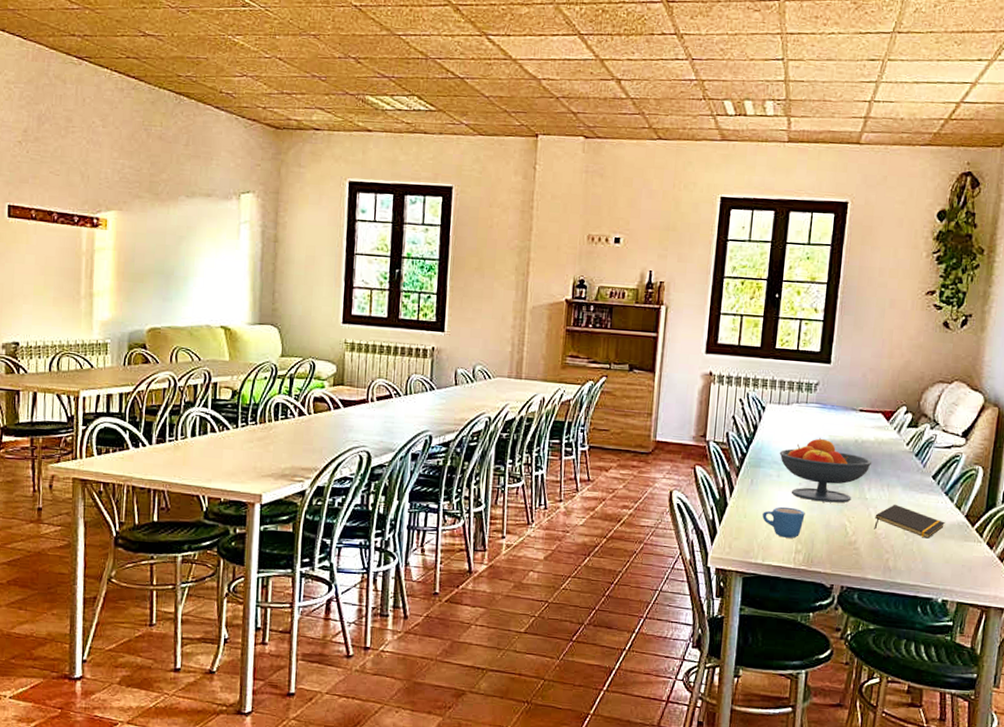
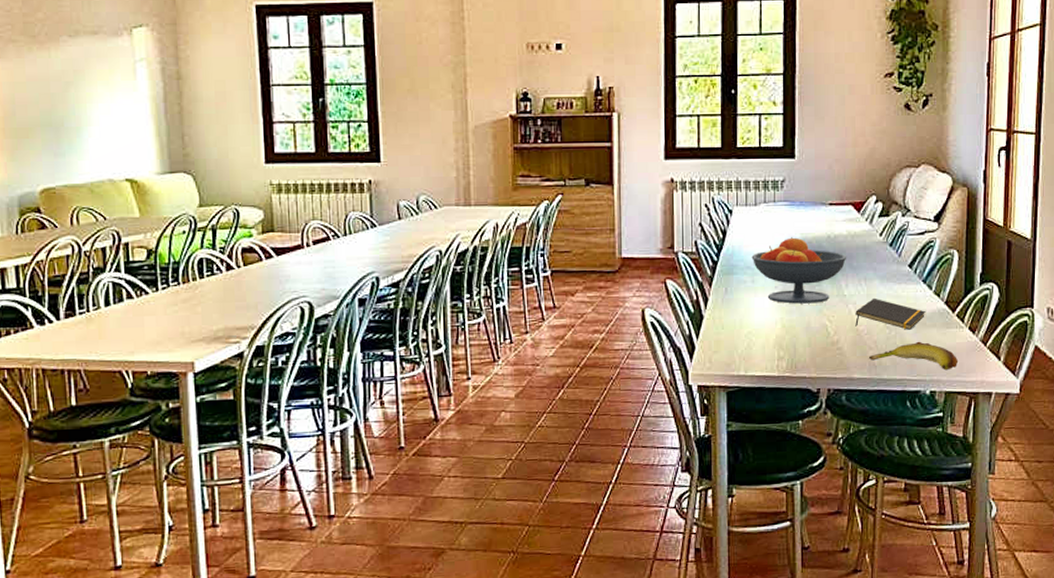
mug: present [762,506,805,538] -> none [740,313,784,345]
banana: none [885,550,974,582] -> present [869,341,959,371]

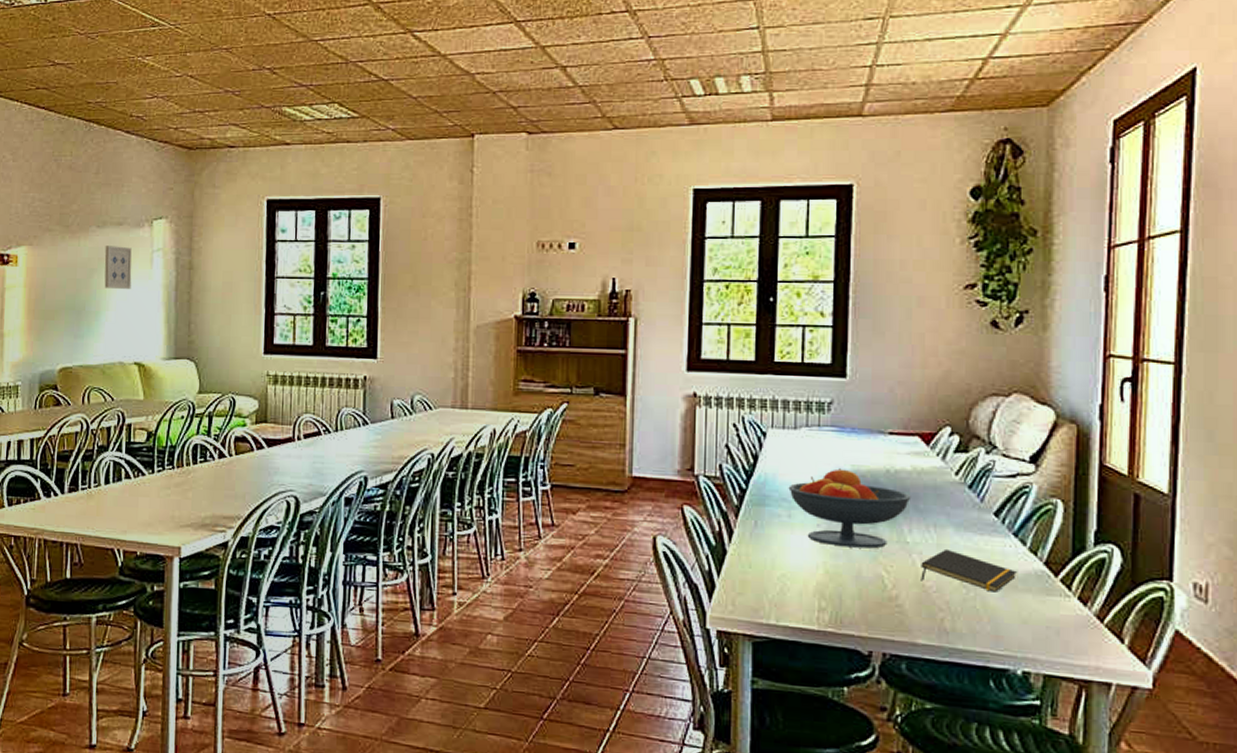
wall art: none [80,56,114,102] -> present [104,246,132,289]
banana: present [869,341,959,371] -> none [939,607,1063,648]

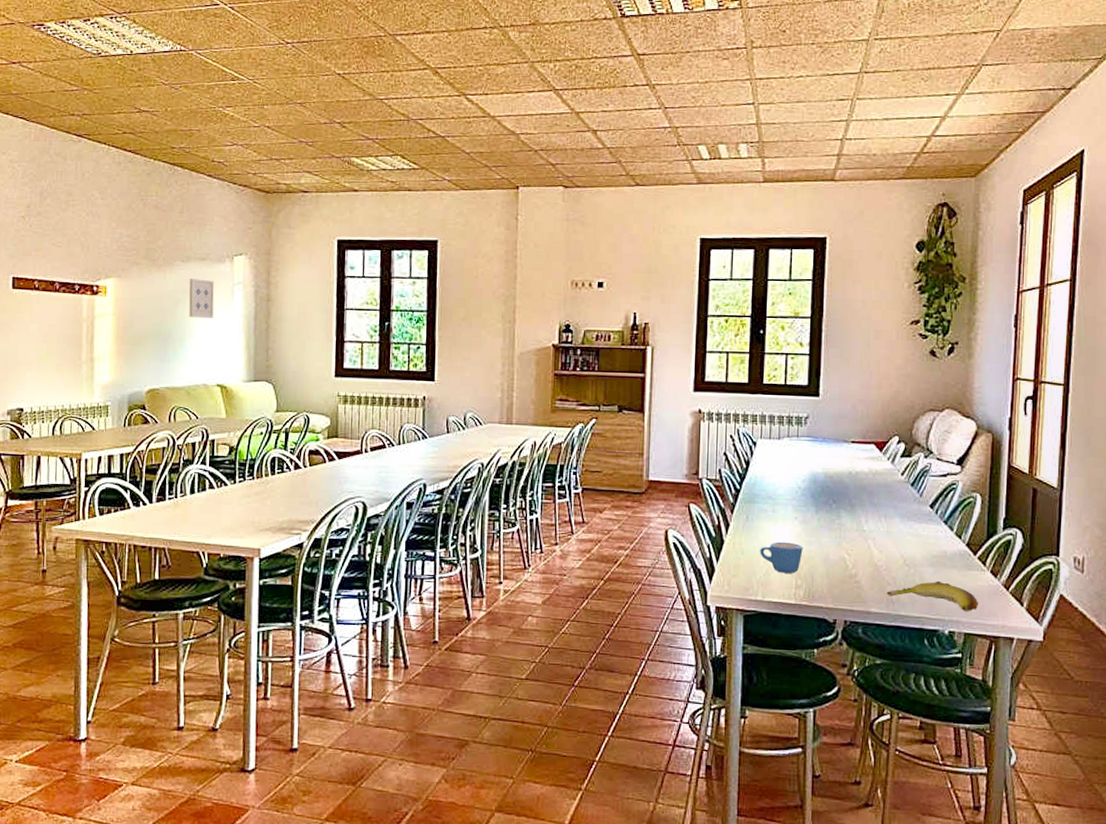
mug: none [772,553,828,593] -> present [760,541,803,573]
fruit bowl: present [788,469,912,549] -> none [773,471,868,536]
notepad: present [921,548,1017,592] -> none [874,535,946,569]
banana: none [939,607,1063,648] -> present [887,581,979,612]

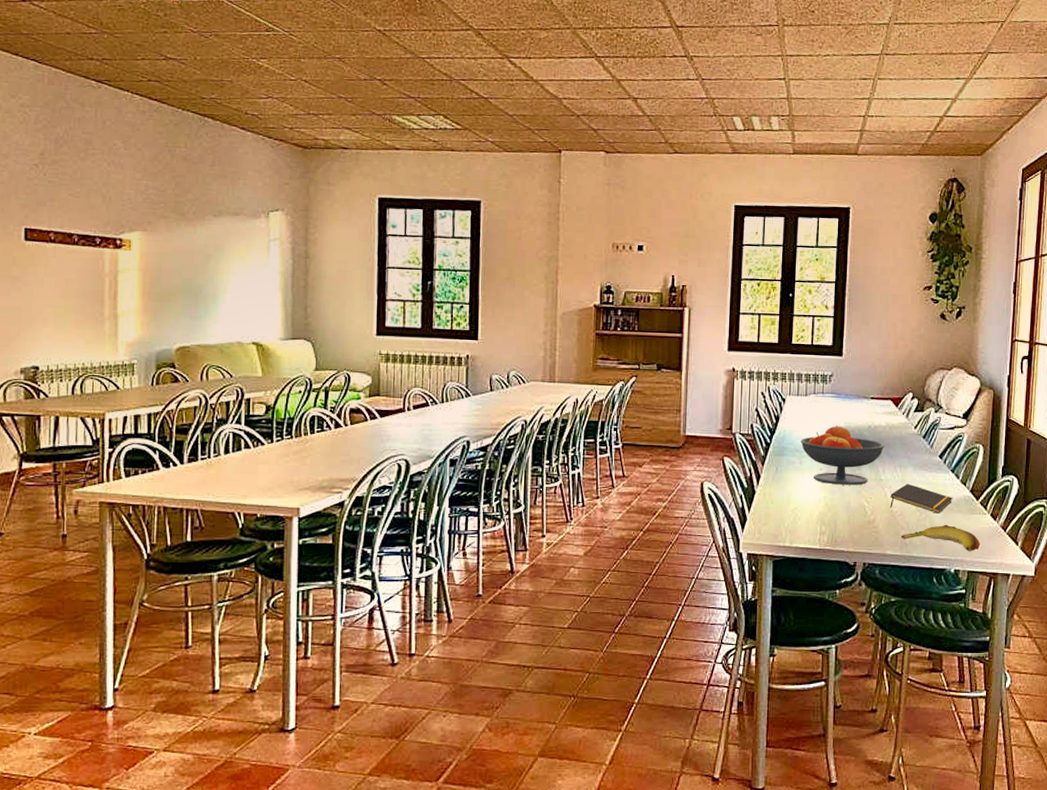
wall art: present [189,279,215,318] -> none [221,234,249,275]
mug: present [760,541,803,573] -> none [788,491,827,521]
fruit bowl: none [773,471,868,536] -> present [800,426,885,485]
notepad: none [874,535,946,569] -> present [890,483,953,514]

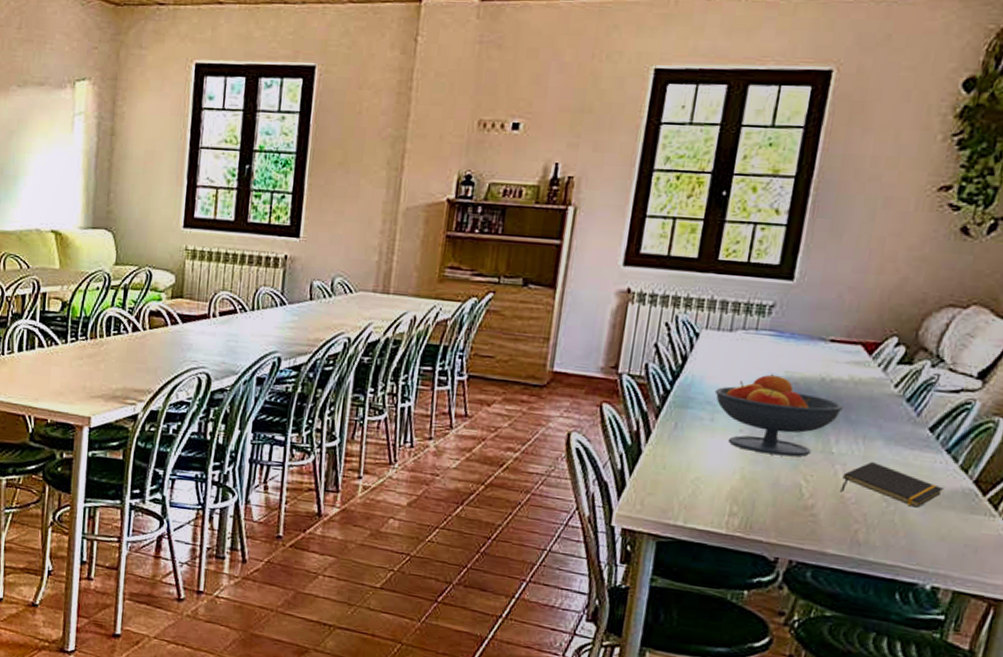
banana: present [901,524,981,552] -> none [852,523,981,566]

